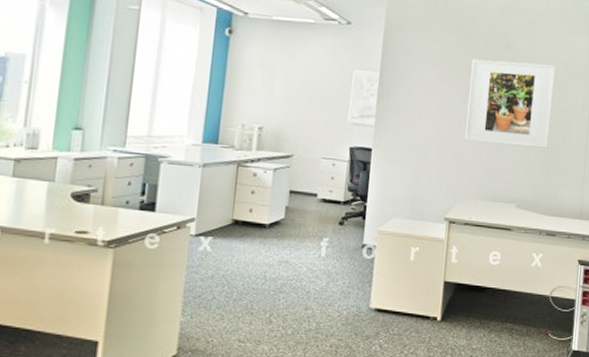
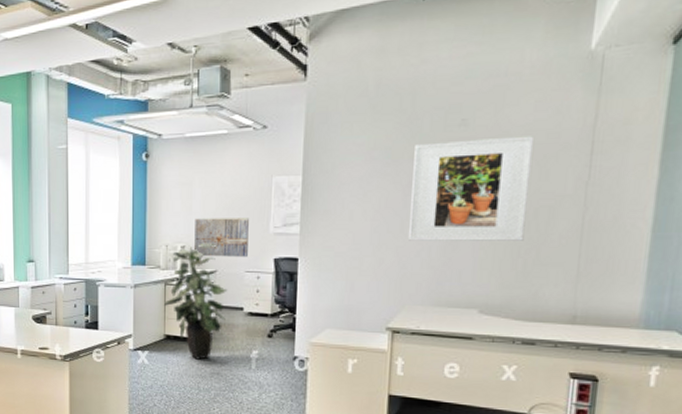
indoor plant: none [235,127,303,247] -> present [164,244,228,360]
wall art: none [272,101,329,144] -> present [194,218,249,257]

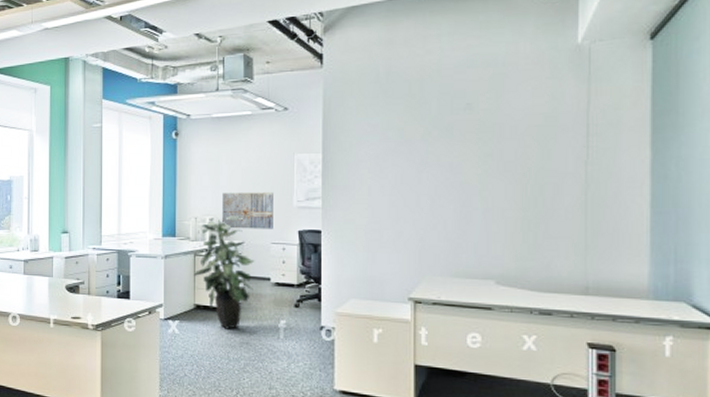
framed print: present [407,136,535,241] -> none [423,119,535,215]

